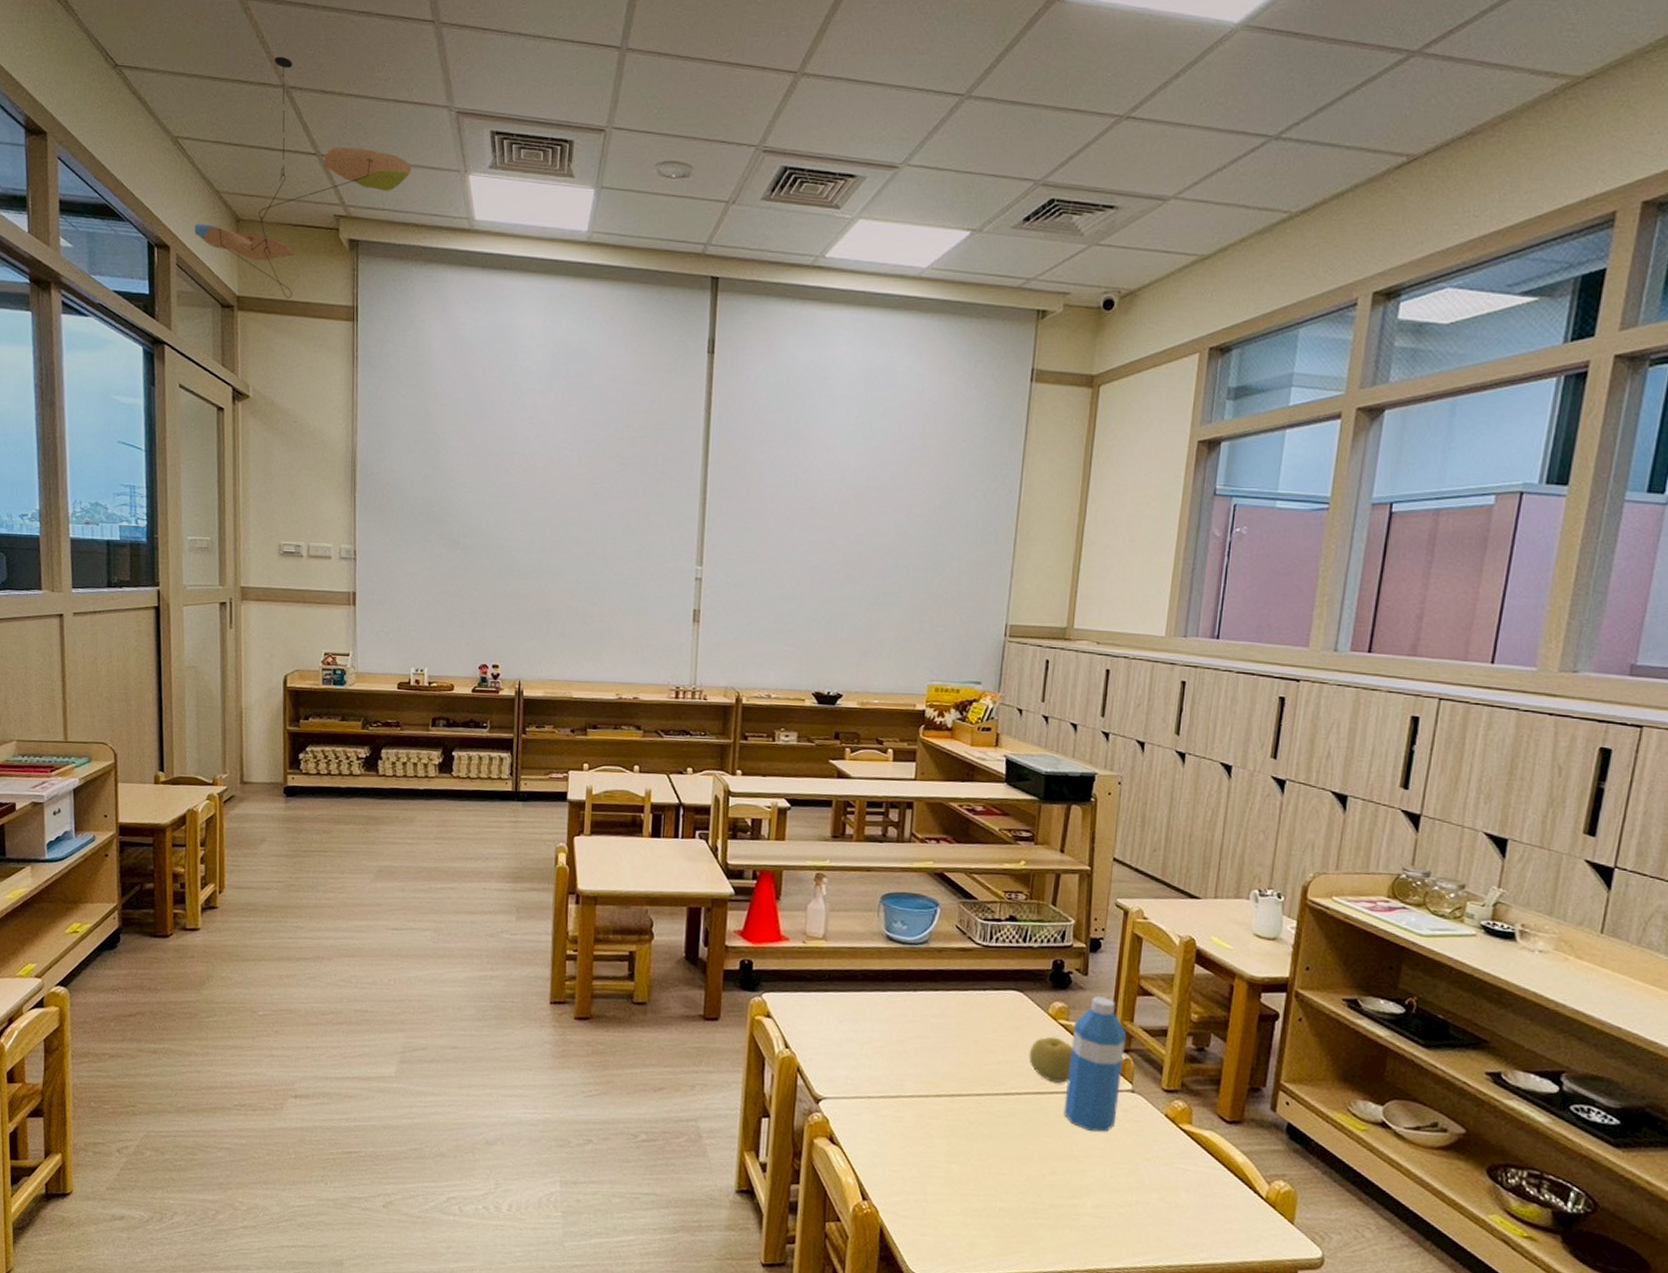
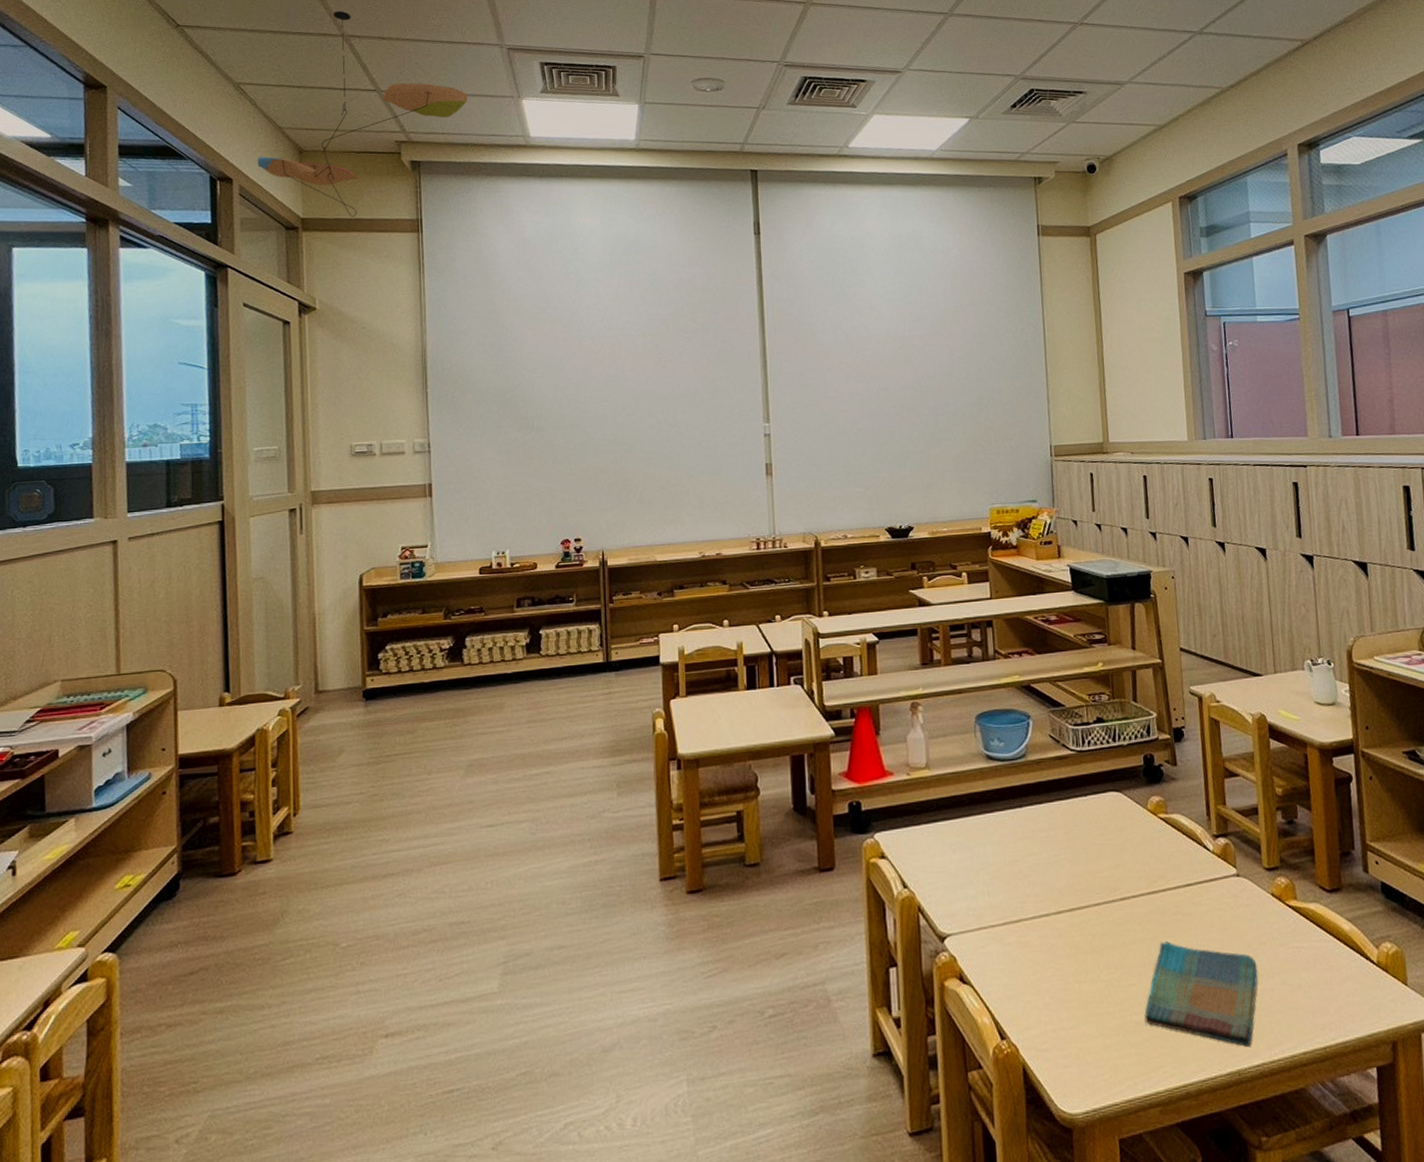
dish towel: none [1009,1140,1136,1250] -> present [1144,941,1258,1047]
fruit: present [1029,1036,1073,1083] -> none [1136,832,1178,879]
water bottle: present [1064,995,1126,1132] -> none [1173,784,1228,923]

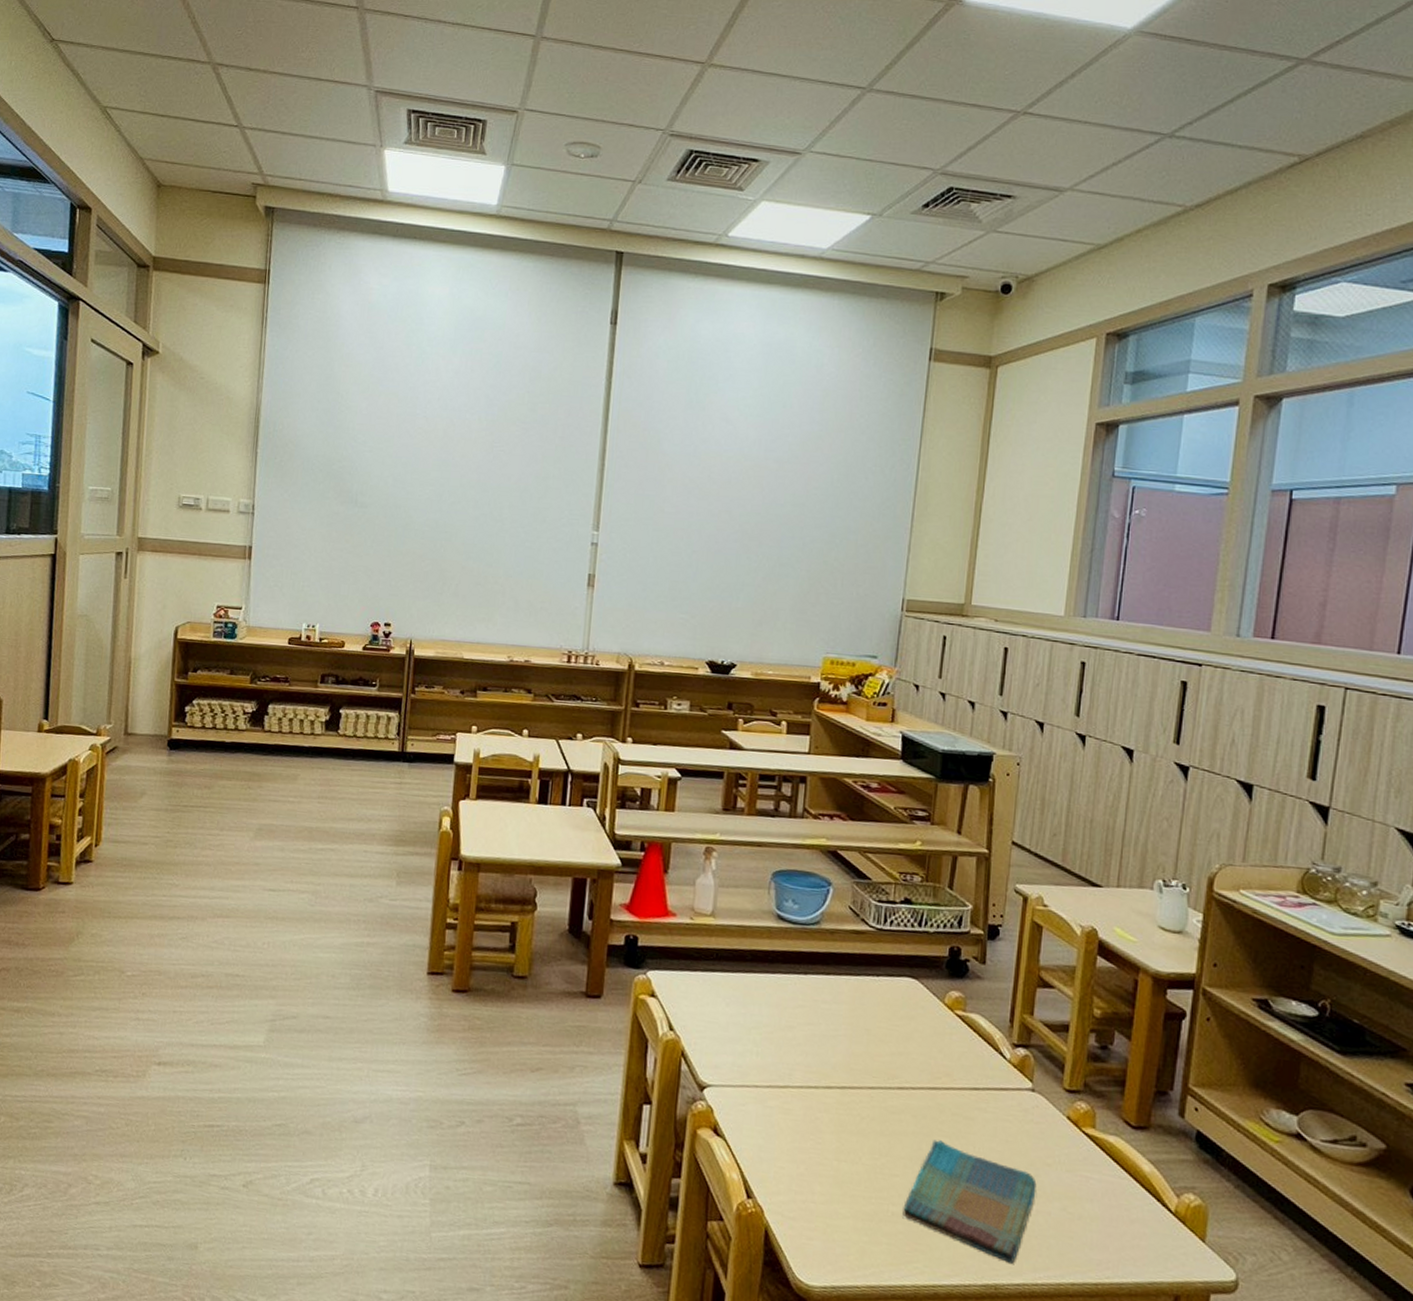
ceiling mobile: present [257,11,468,217] -> none [116,35,330,260]

